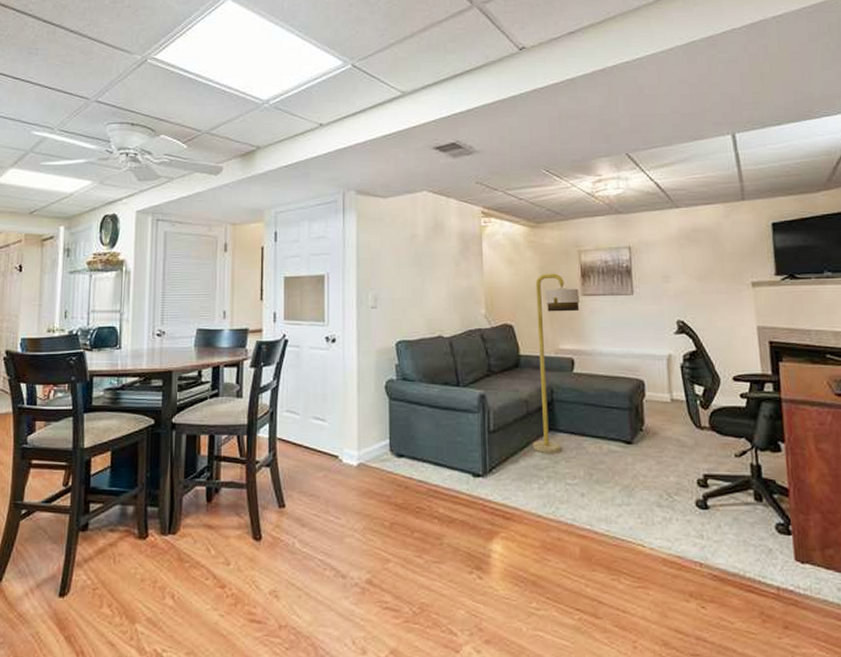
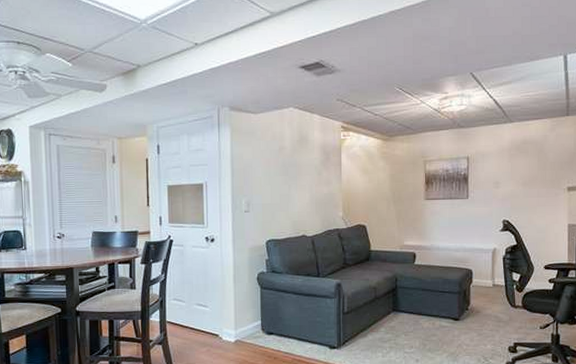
floor lamp: present [533,273,580,453] -> none [379,180,423,329]

